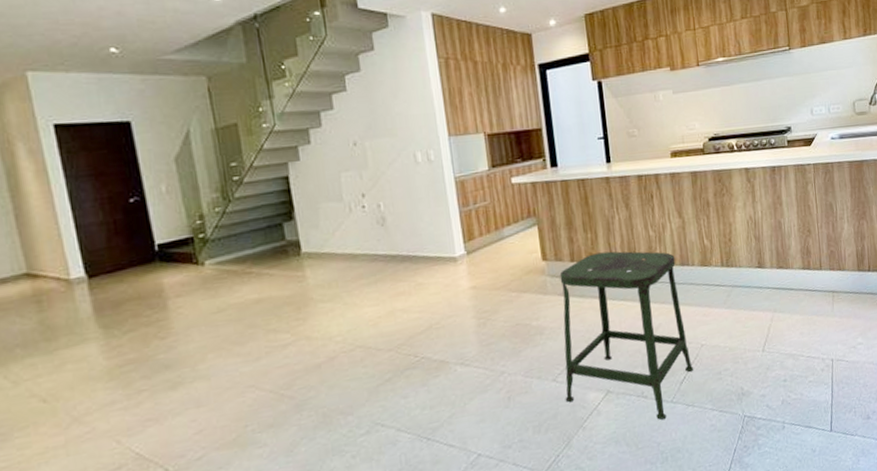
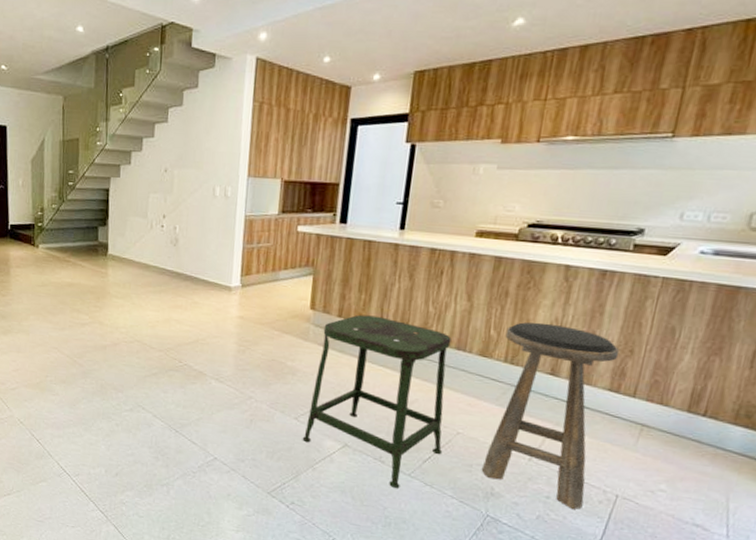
stool: none [715,221,812,384] -> present [481,322,620,509]

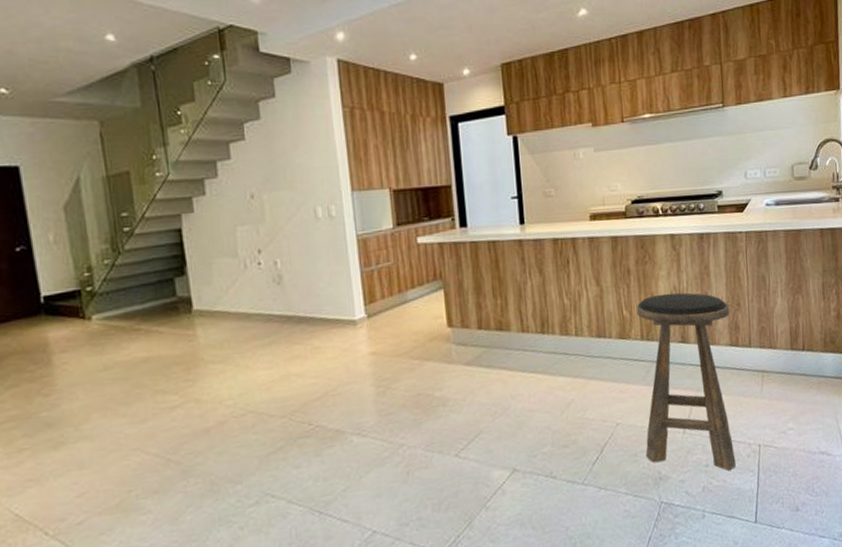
stool: present [302,314,452,488] -> none [466,319,608,503]

